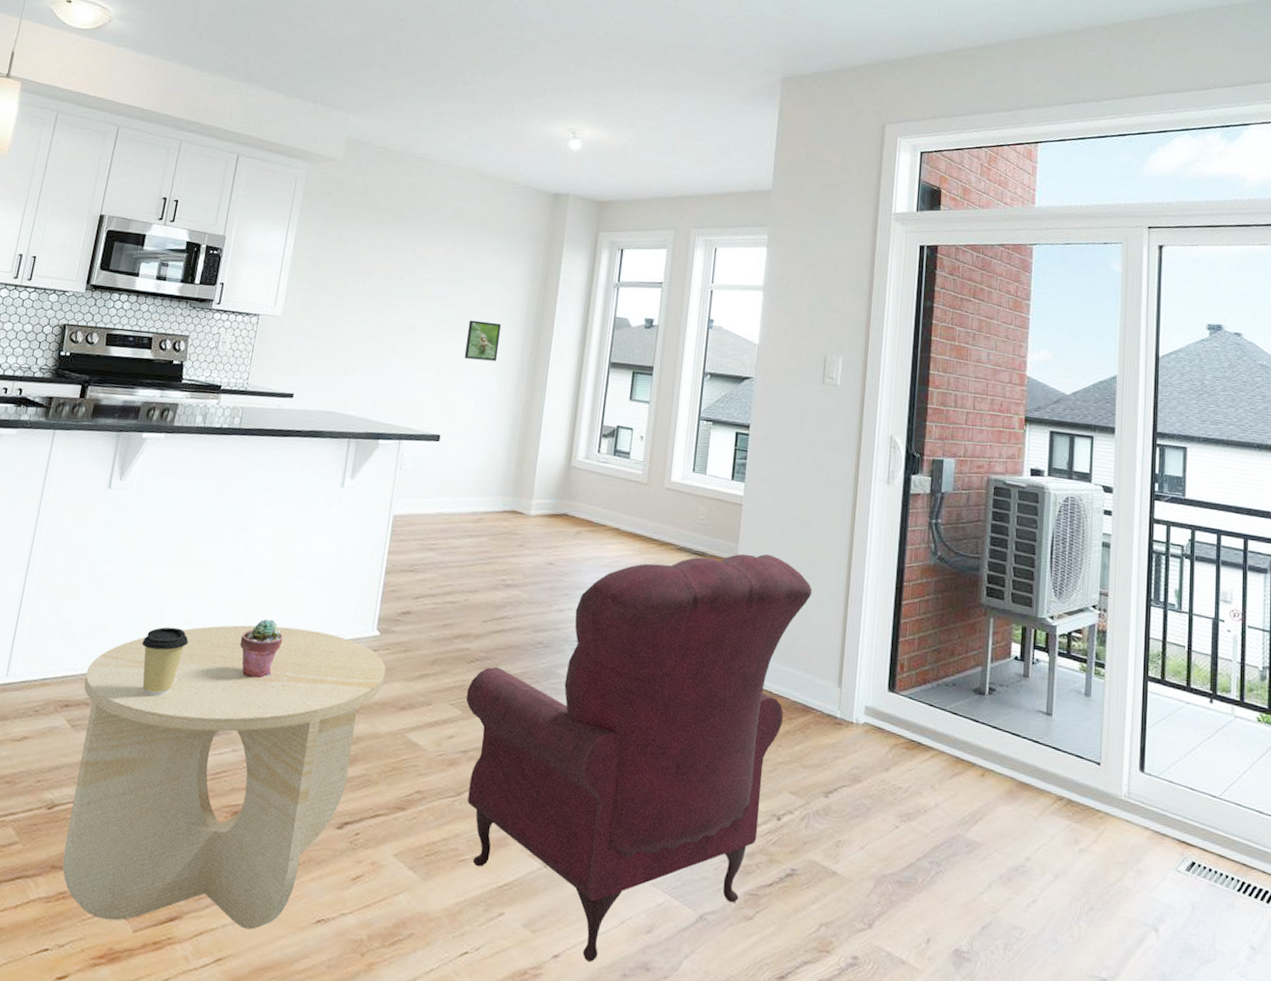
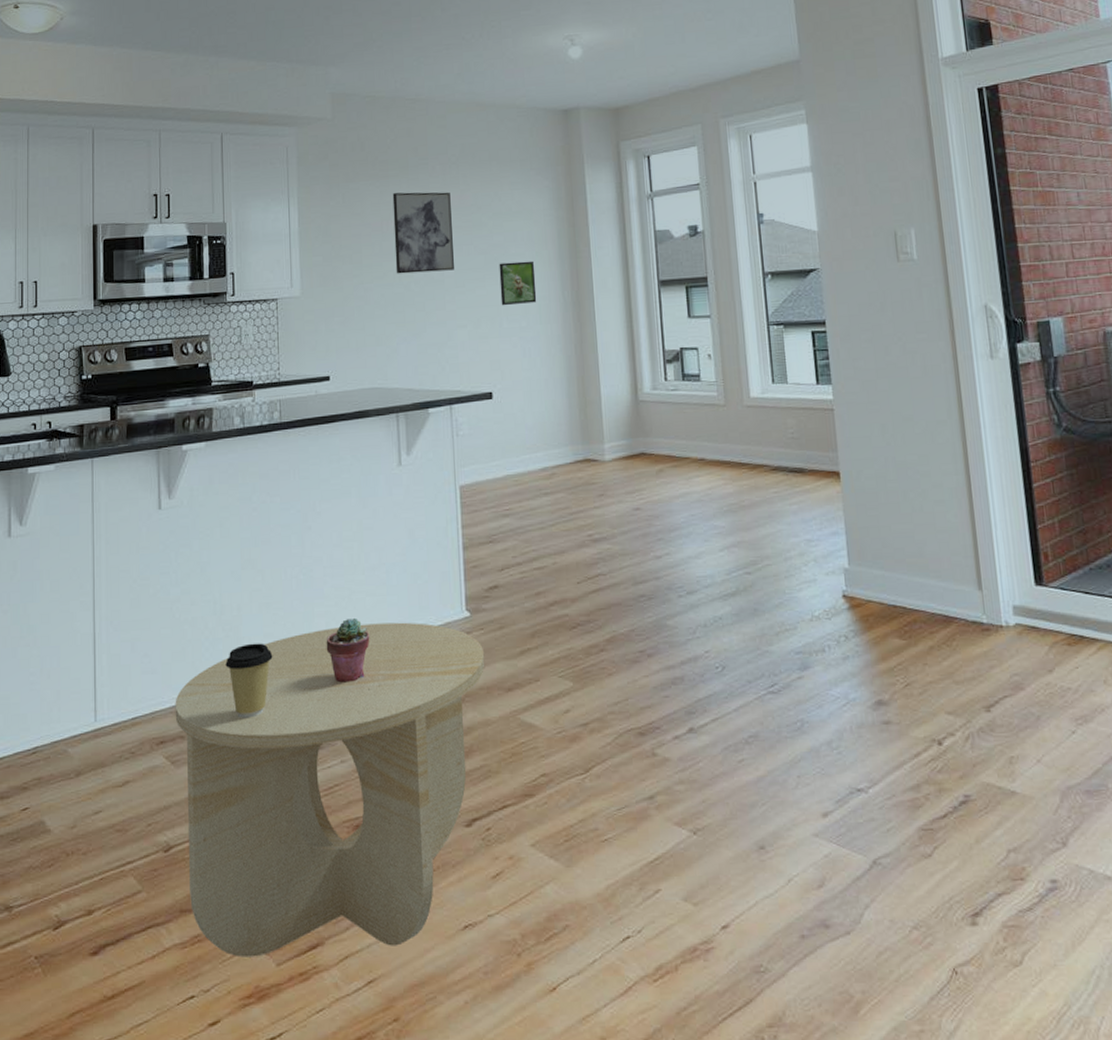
wall art: none [374,239,438,319] -> present [392,192,454,274]
armchair: present [465,553,813,962] -> none [574,458,930,928]

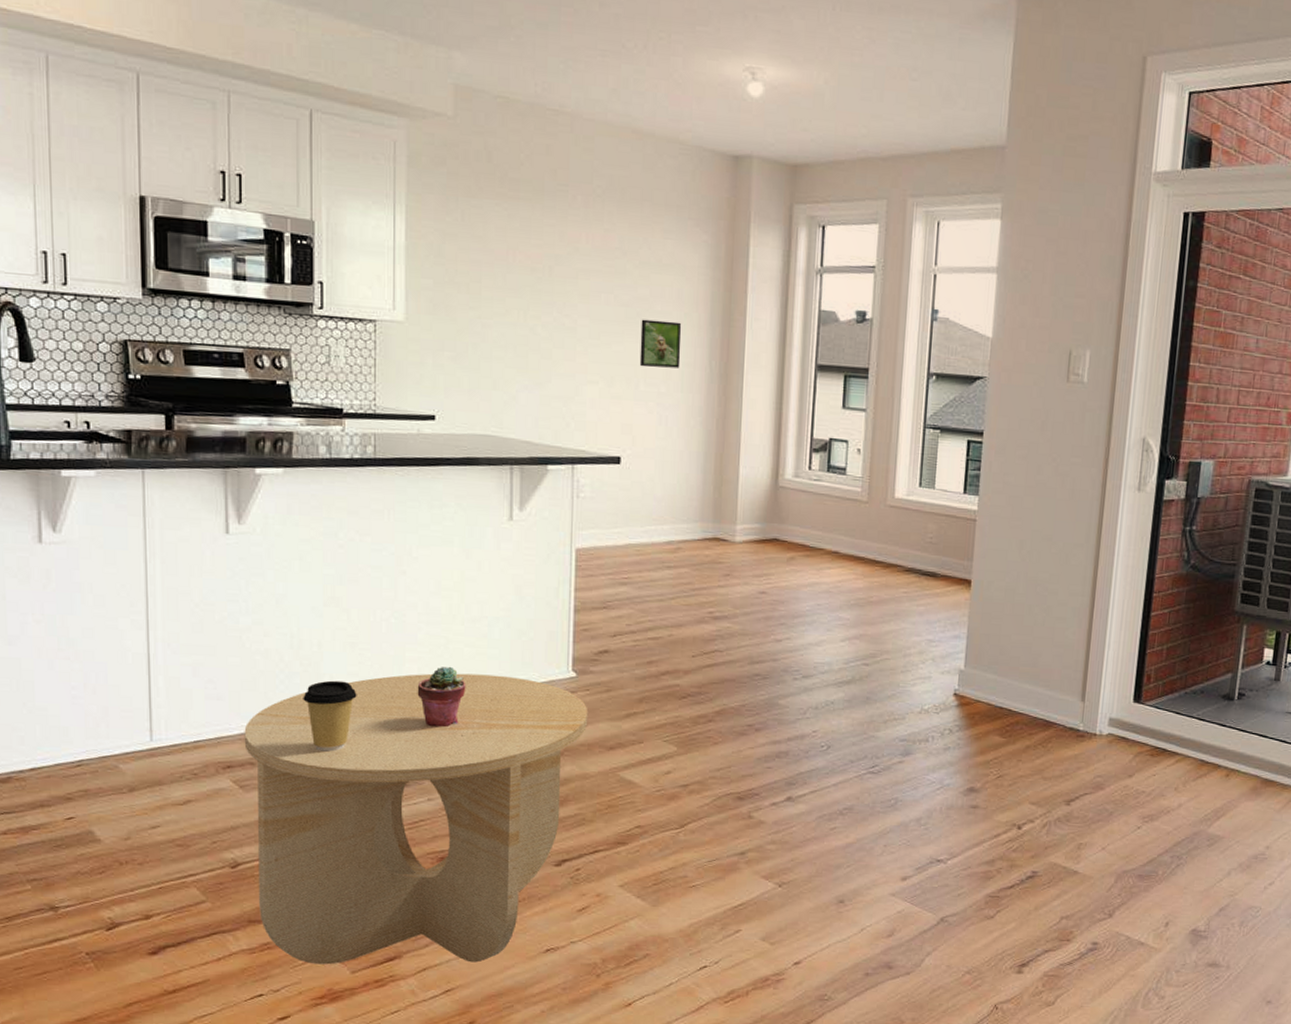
wall art: present [392,192,454,274] -> none [520,219,592,319]

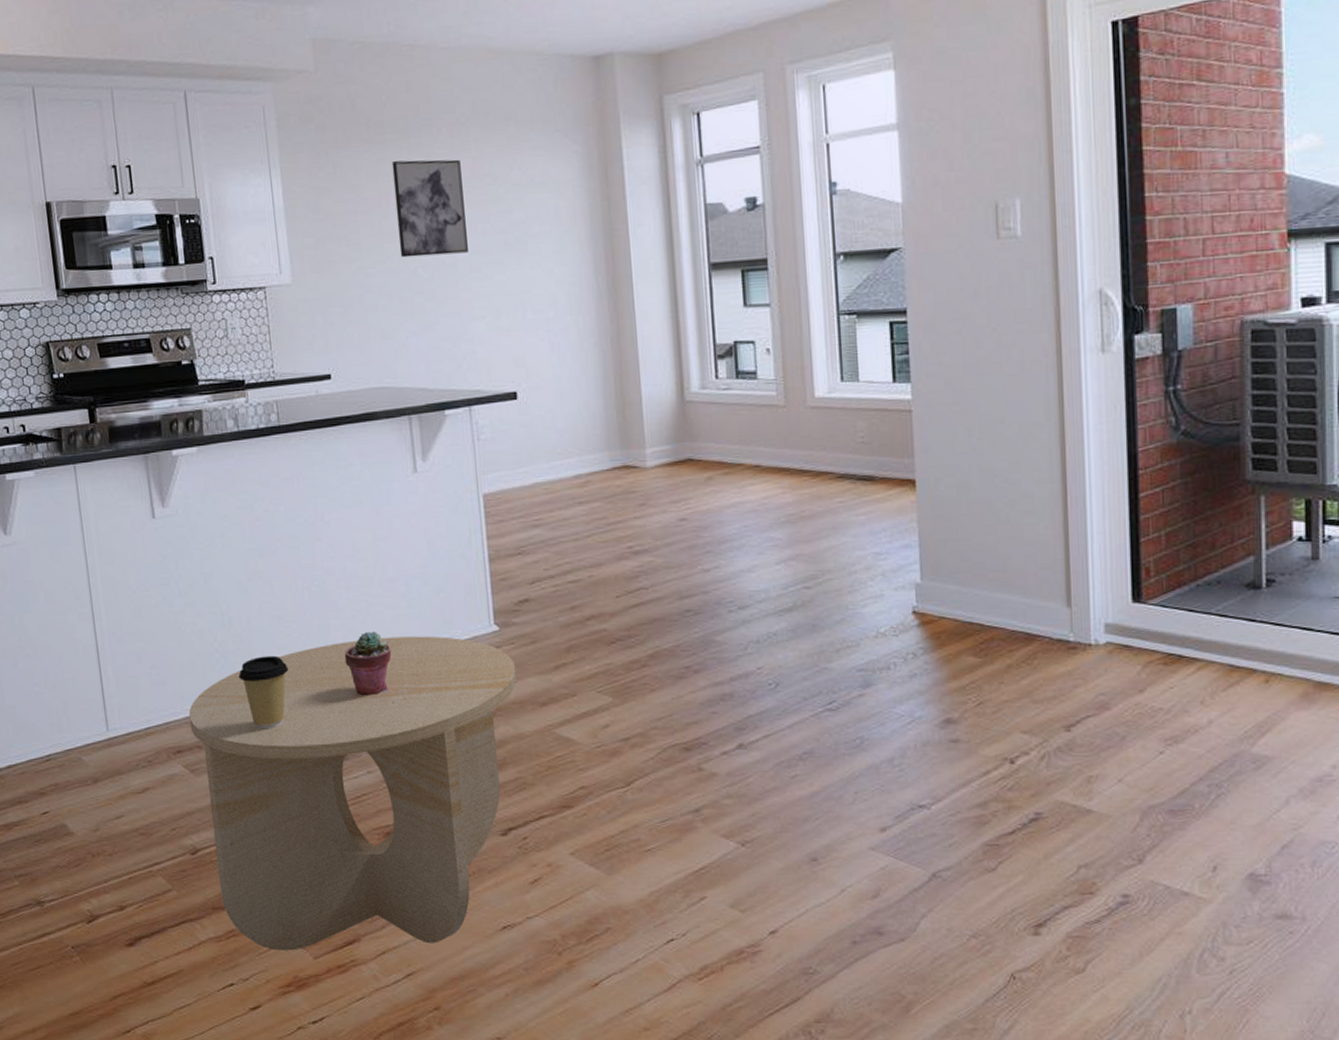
wall art: none [520,219,592,319] -> present [391,159,468,258]
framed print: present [639,319,682,368] -> none [520,241,566,294]

